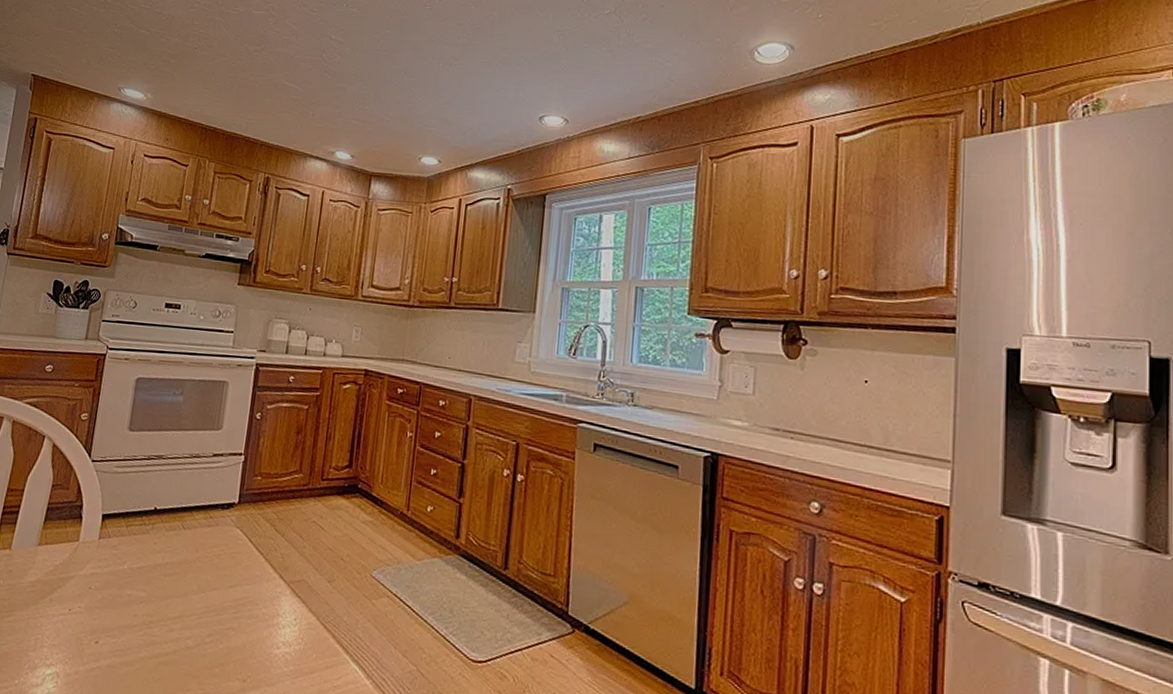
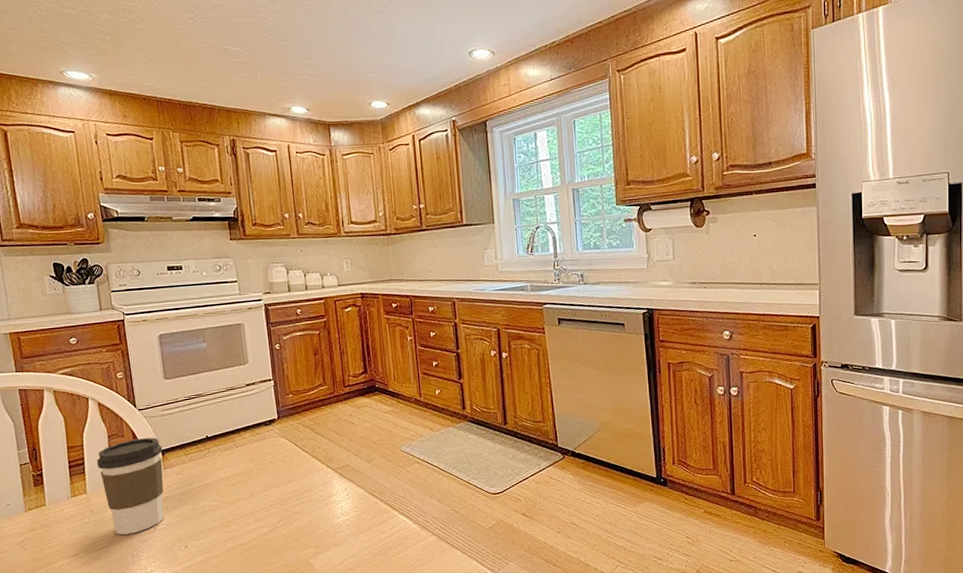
coffee cup: none [27,494,105,611] -> present [96,437,164,535]

